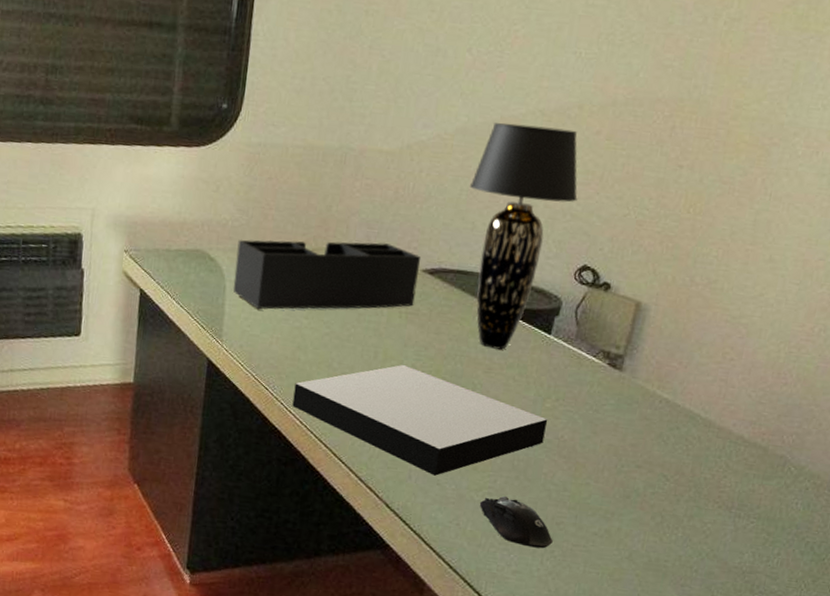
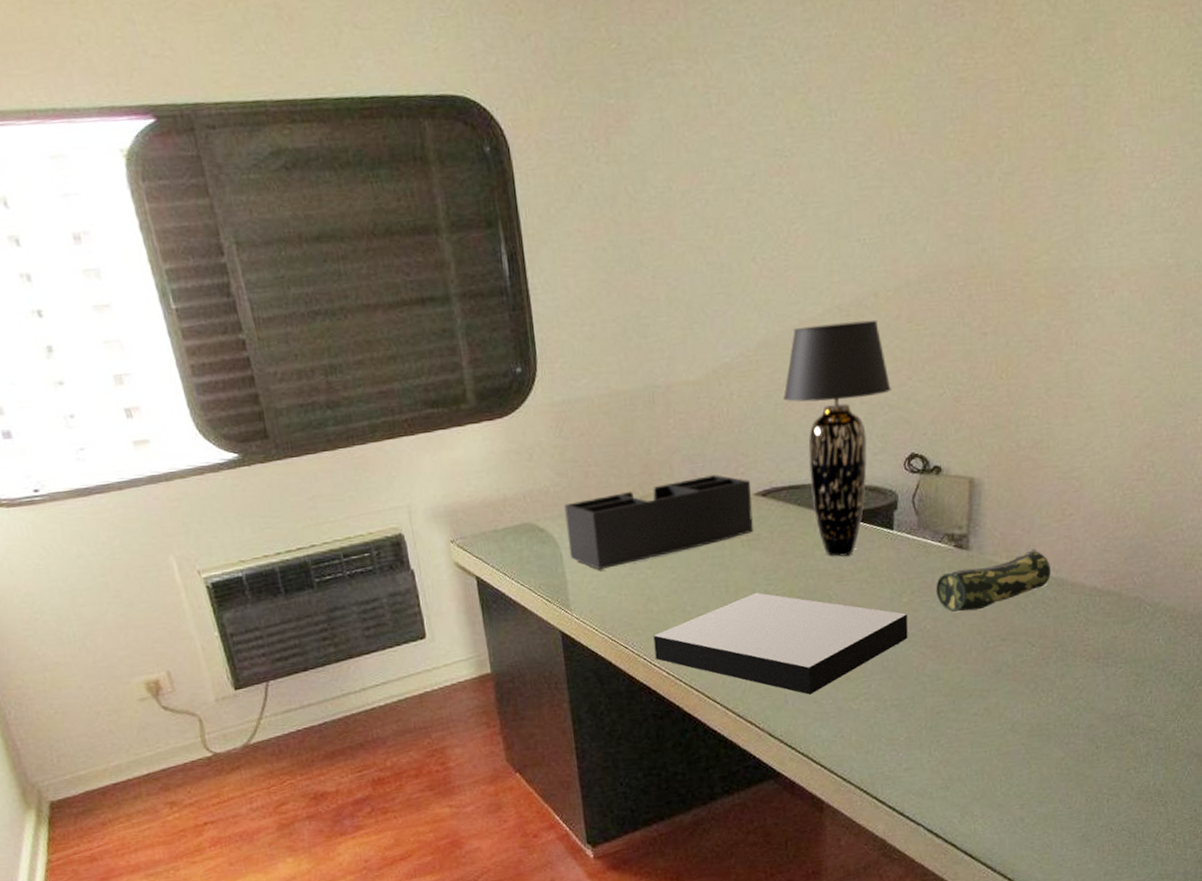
computer mouse: present [479,496,553,549] -> none [859,699,937,742]
pencil case: none [580,384,701,432] -> present [936,548,1051,612]

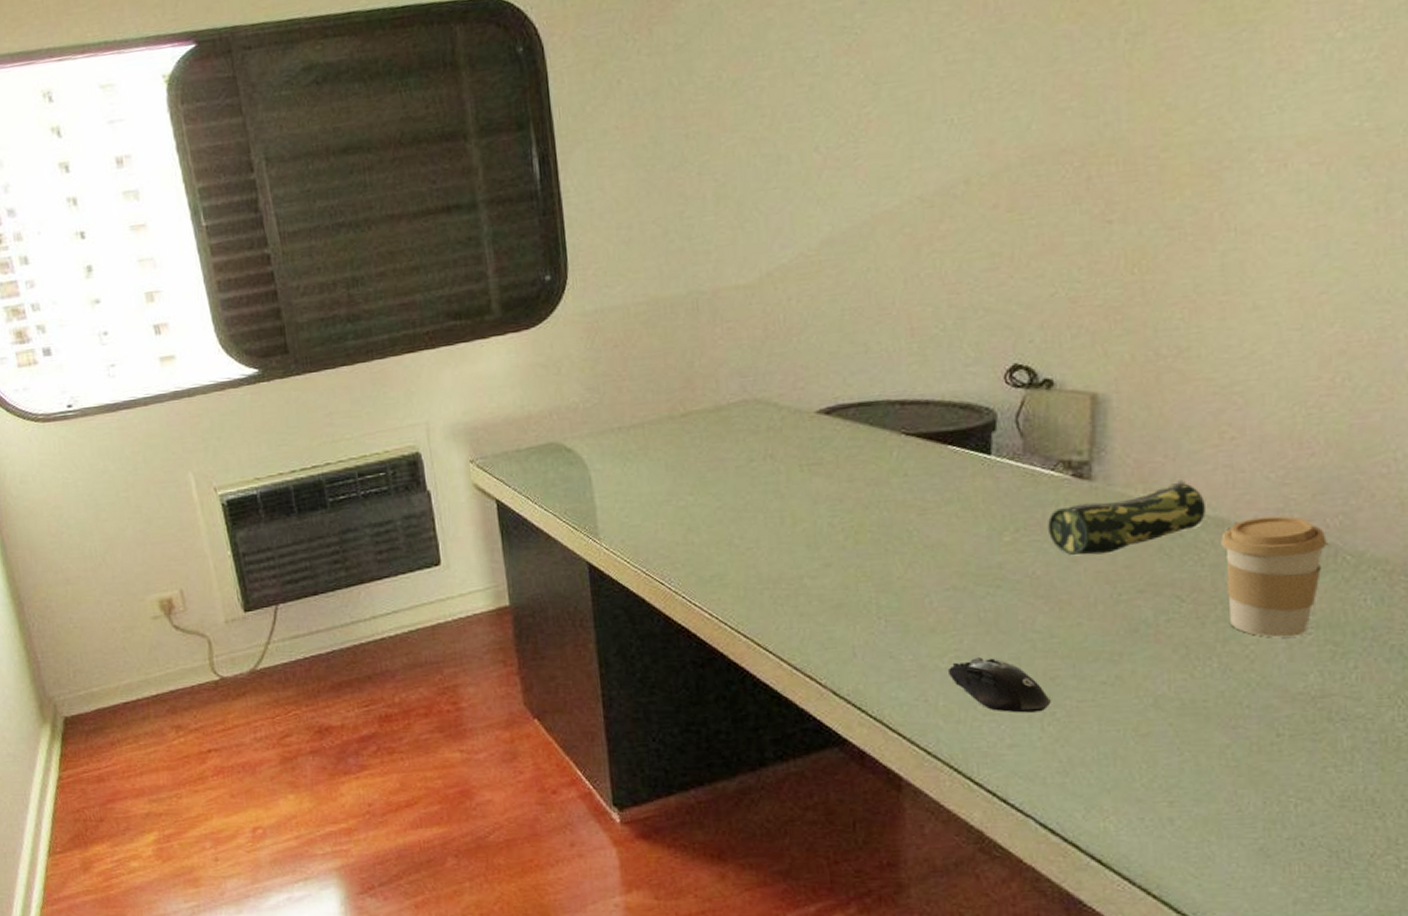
desk organizer: present [564,475,753,571] -> none [594,390,815,496]
book: present [653,592,908,695] -> none [694,524,1012,648]
table lamp: present [783,319,891,557] -> none [852,210,988,486]
computer mouse: none [859,699,937,742] -> present [947,657,1051,713]
coffee cup: none [1061,576,1134,672] -> present [1221,515,1327,638]

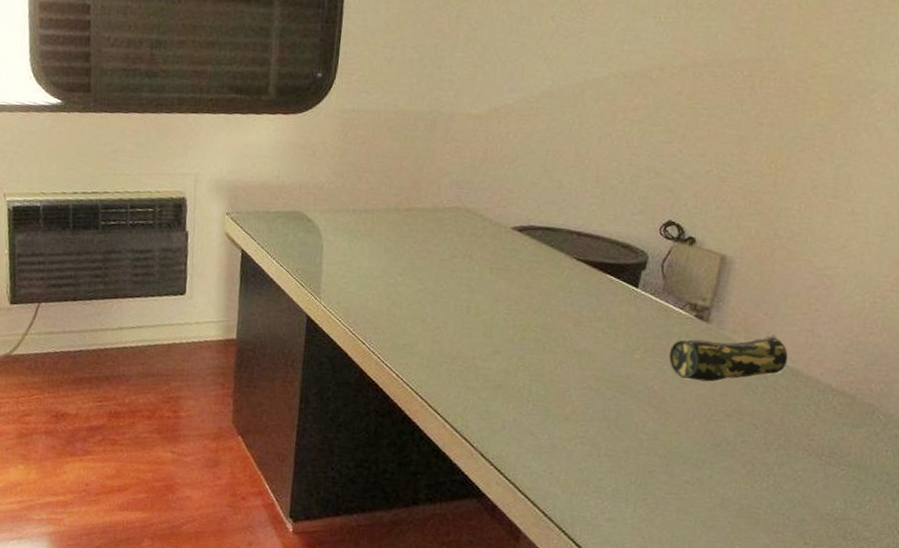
computer mouse: present [947,657,1051,713] -> none [572,446,645,497]
coffee cup: present [1221,515,1327,638] -> none [788,374,869,471]

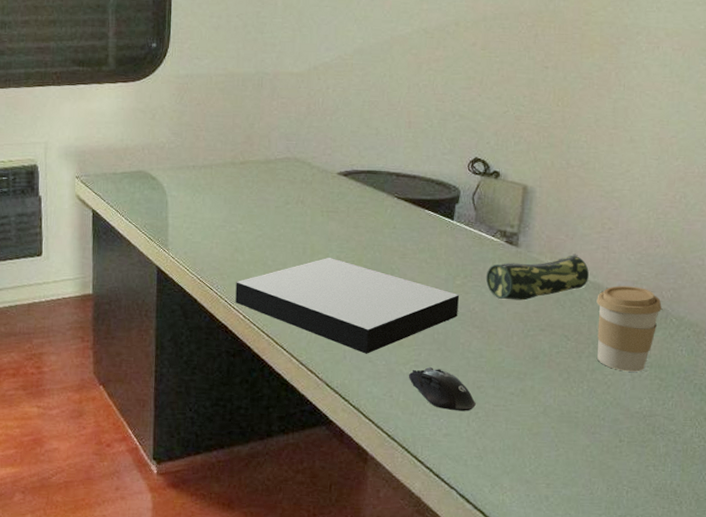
book: none [388,318,638,426] -> present [235,257,460,354]
computer mouse: none [572,446,645,497] -> present [408,367,476,411]
coffee cup: none [788,374,869,471] -> present [596,286,662,372]

